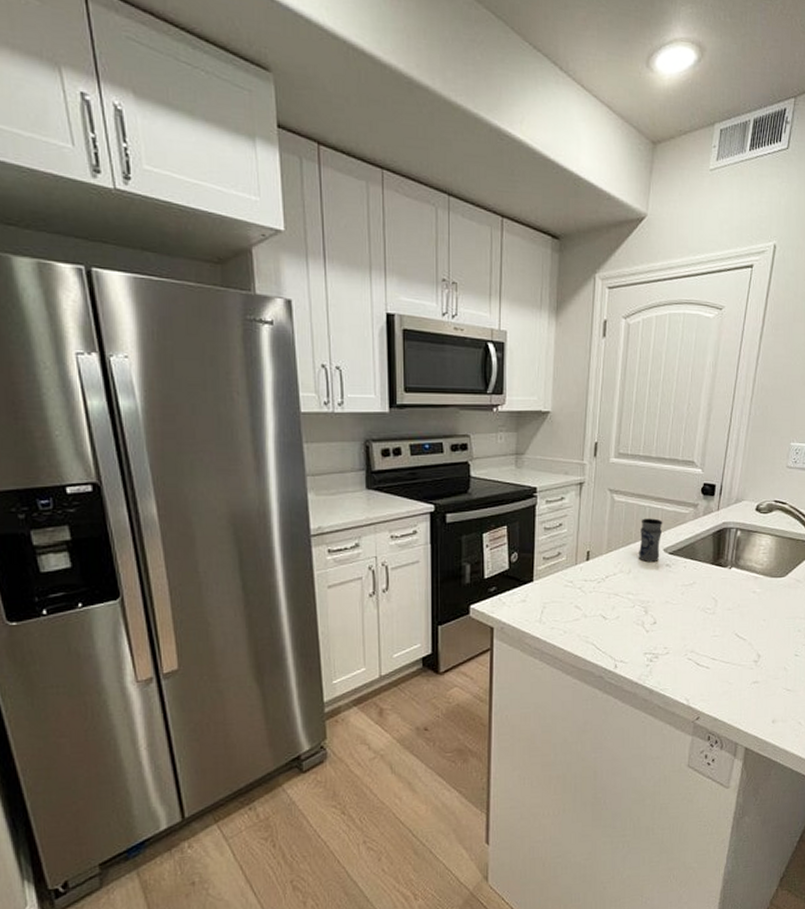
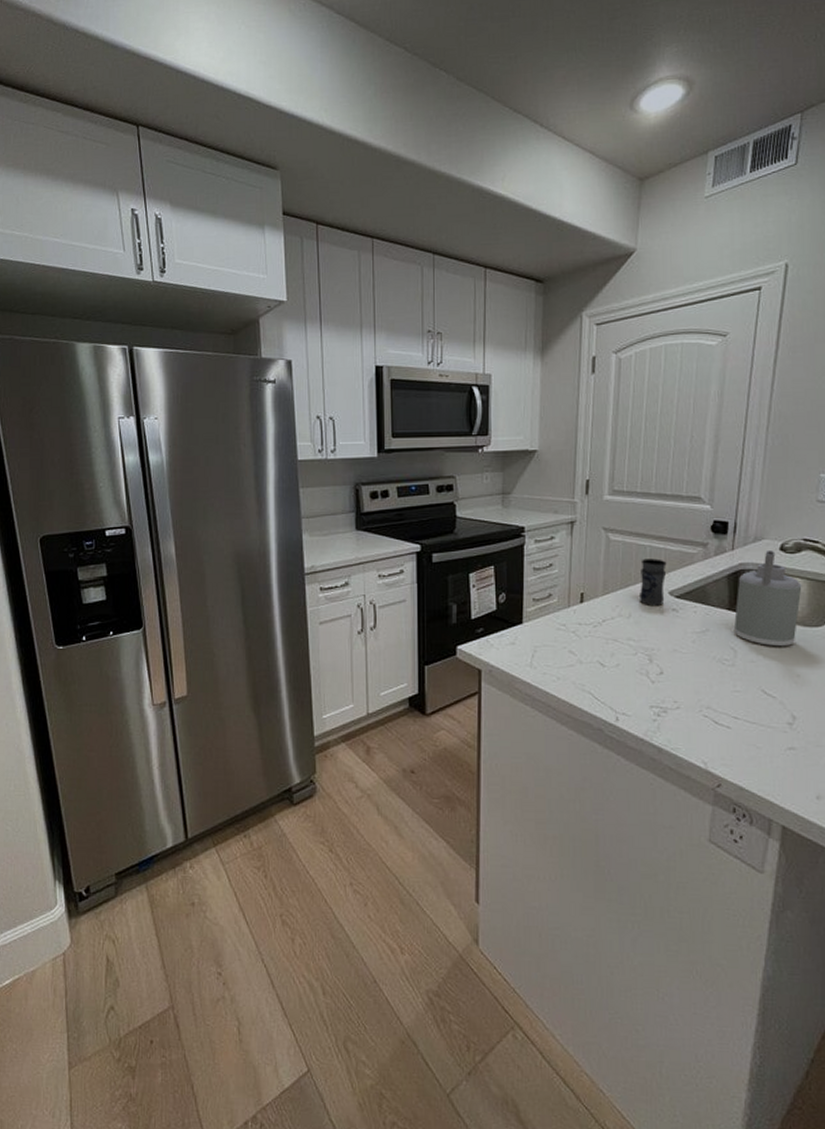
soap dispenser: none [715,511,771,596] -> present [733,551,802,647]

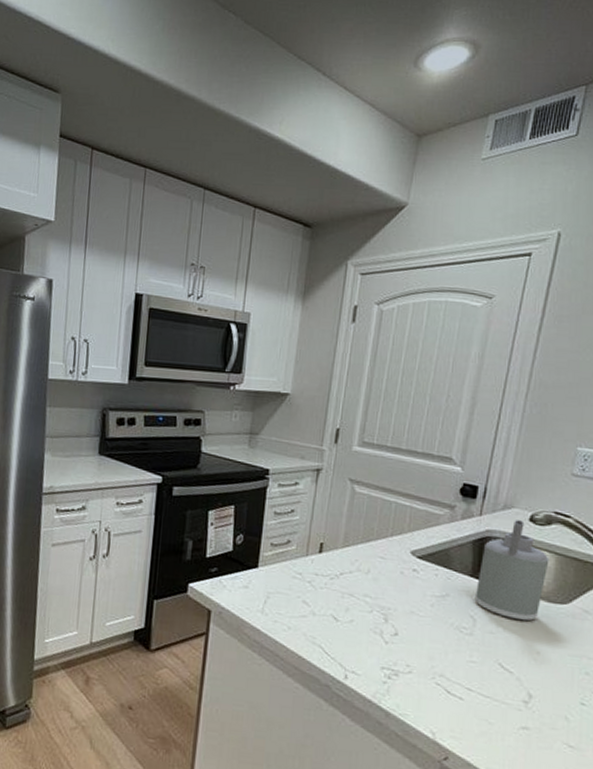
jar: present [638,559,667,607] -> none [379,514,411,565]

